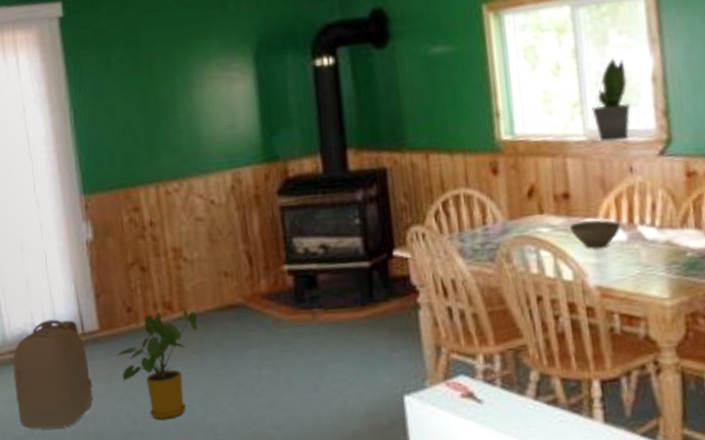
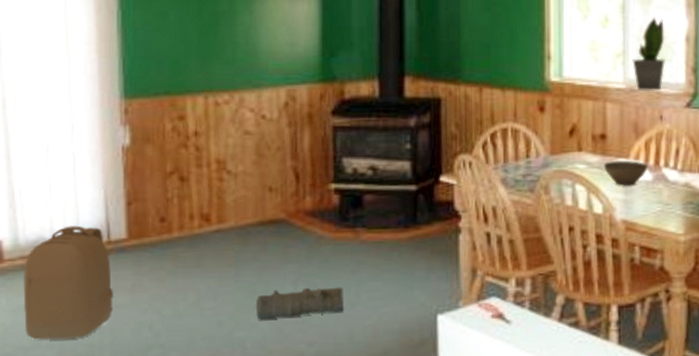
house plant: present [115,309,198,420] -> none [142,222,236,333]
decorative log: none [222,370,308,406] -> present [255,287,345,320]

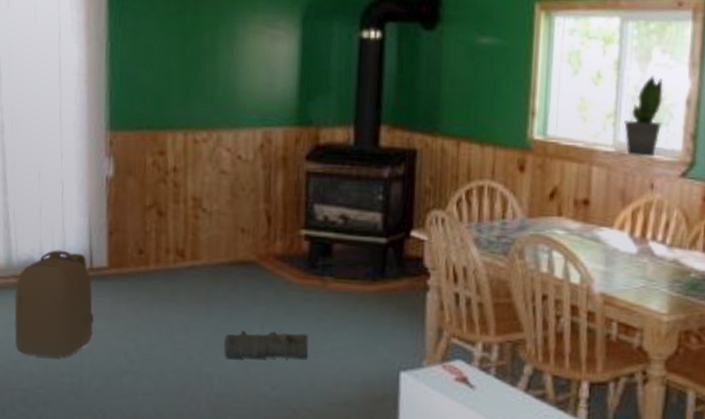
bowl: present [603,160,648,186] -> none [584,228,634,257]

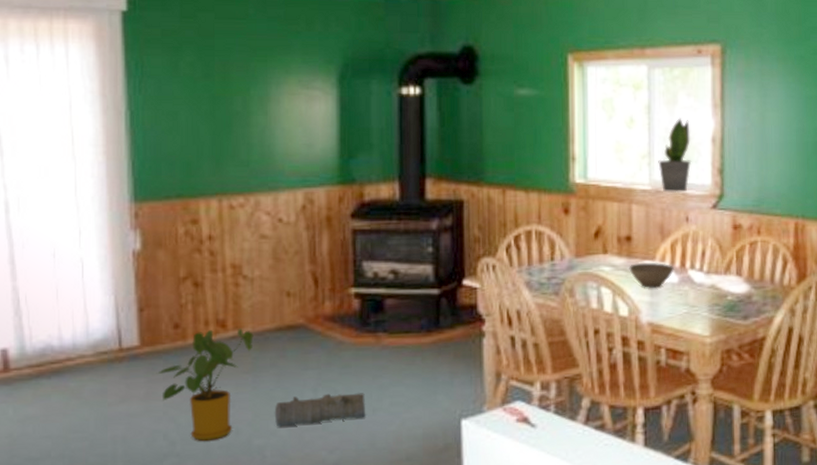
backpack: present [14,250,95,357] -> none [31,333,127,451]
house plant: none [121,258,209,363] -> present [156,328,254,441]
bowl: none [584,228,634,257] -> present [629,262,674,288]

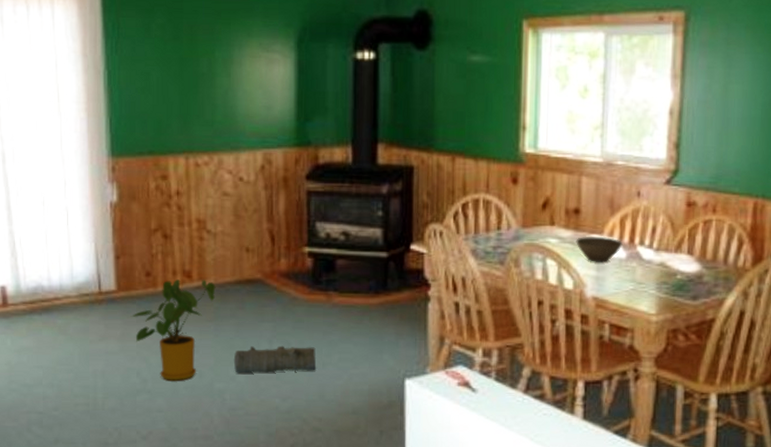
potted plant: present [658,118,692,193] -> none [611,88,647,166]

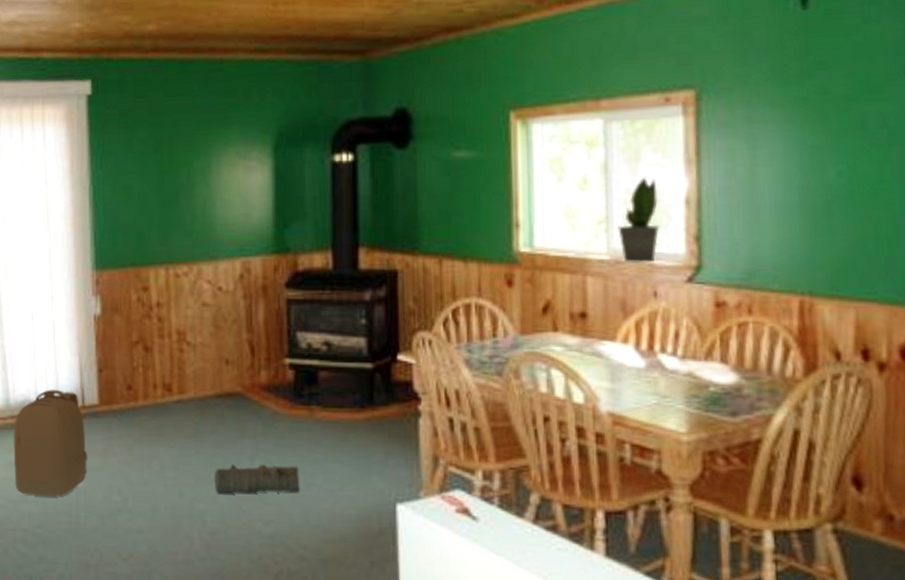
backpack: none [25,275,106,379] -> present [13,389,88,496]
house plant: present [130,279,216,381] -> none [112,392,196,500]
bowl: present [576,236,623,262] -> none [584,342,640,373]
potted plant: none [611,88,647,166] -> present [618,177,660,263]

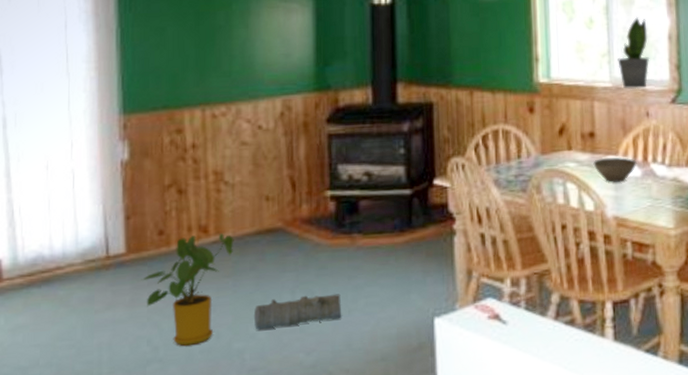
backpack: present [13,389,88,496] -> none [22,241,113,359]
house plant: none [112,392,196,500] -> present [141,232,234,346]
bowl: none [584,342,640,373] -> present [593,156,637,182]

